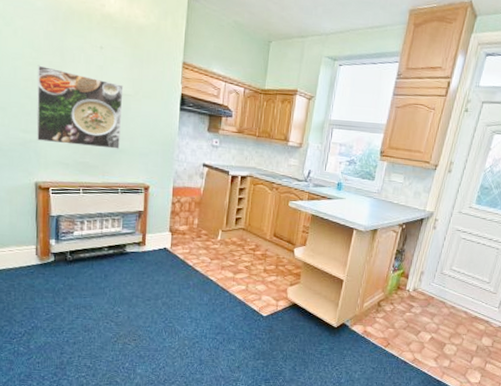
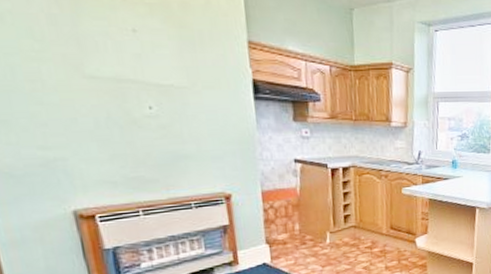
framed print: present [36,65,124,149] -> none [44,59,183,159]

